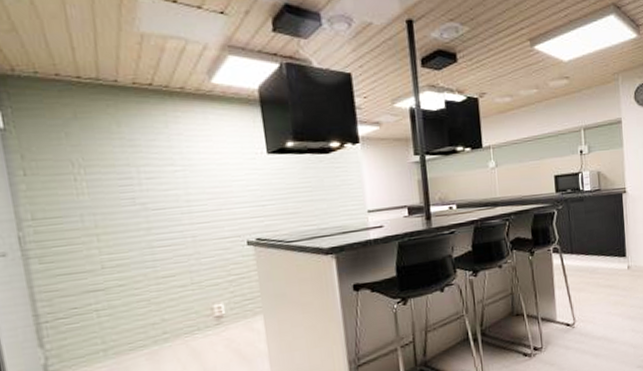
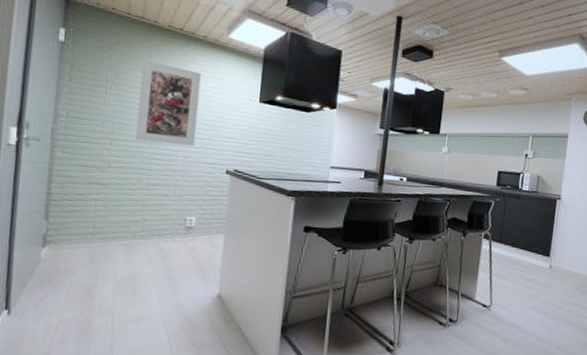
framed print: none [112,130,201,230] -> present [135,59,202,147]

